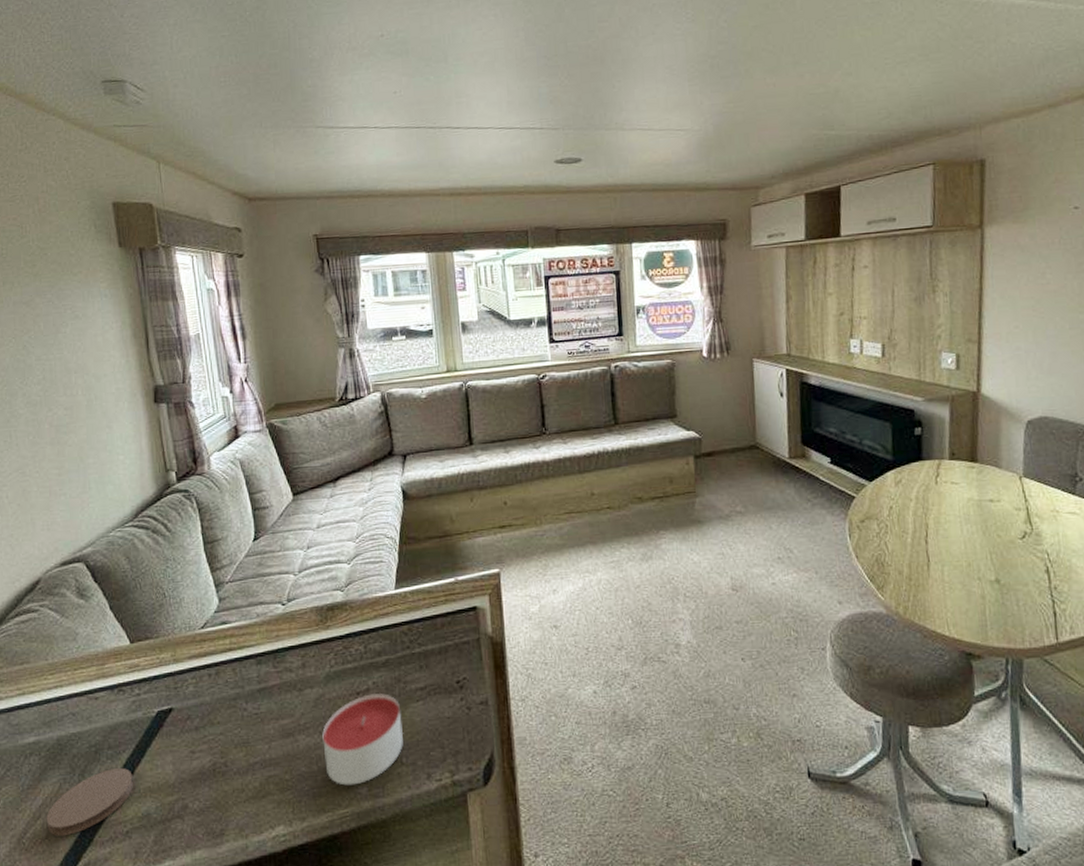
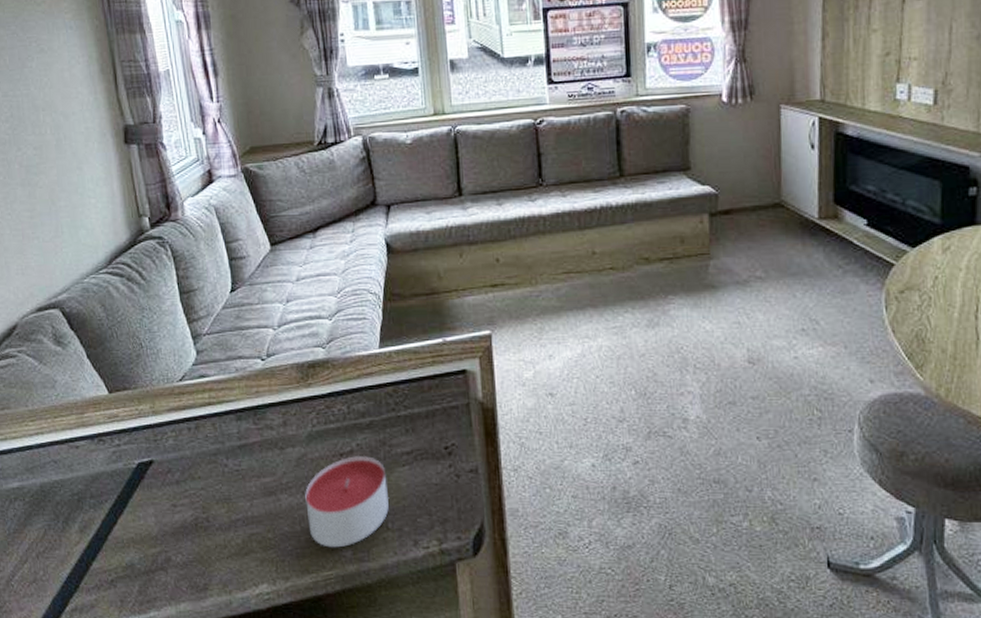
coaster: present [46,767,134,836] -> none [33,516,117,581]

